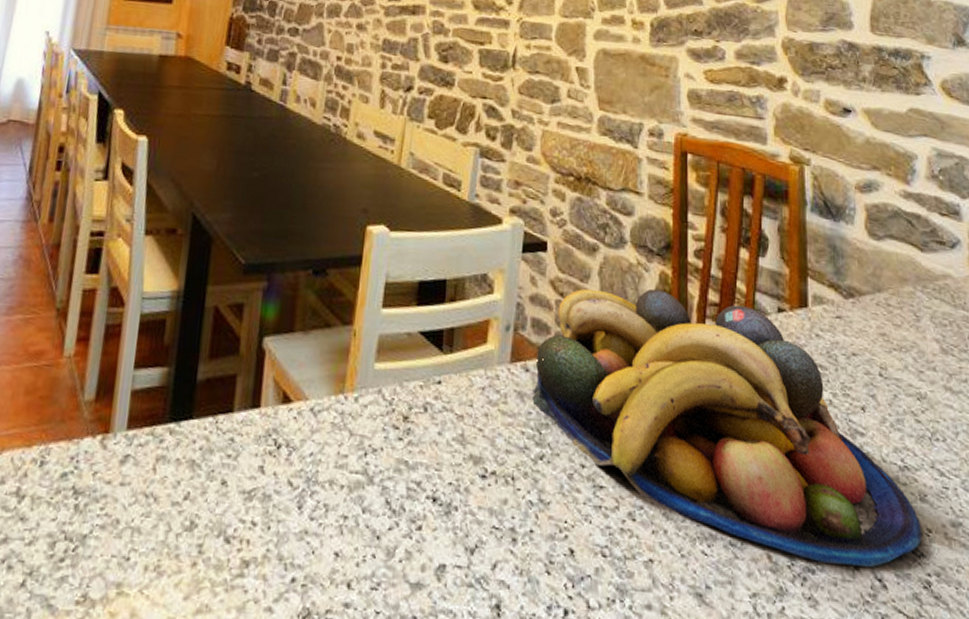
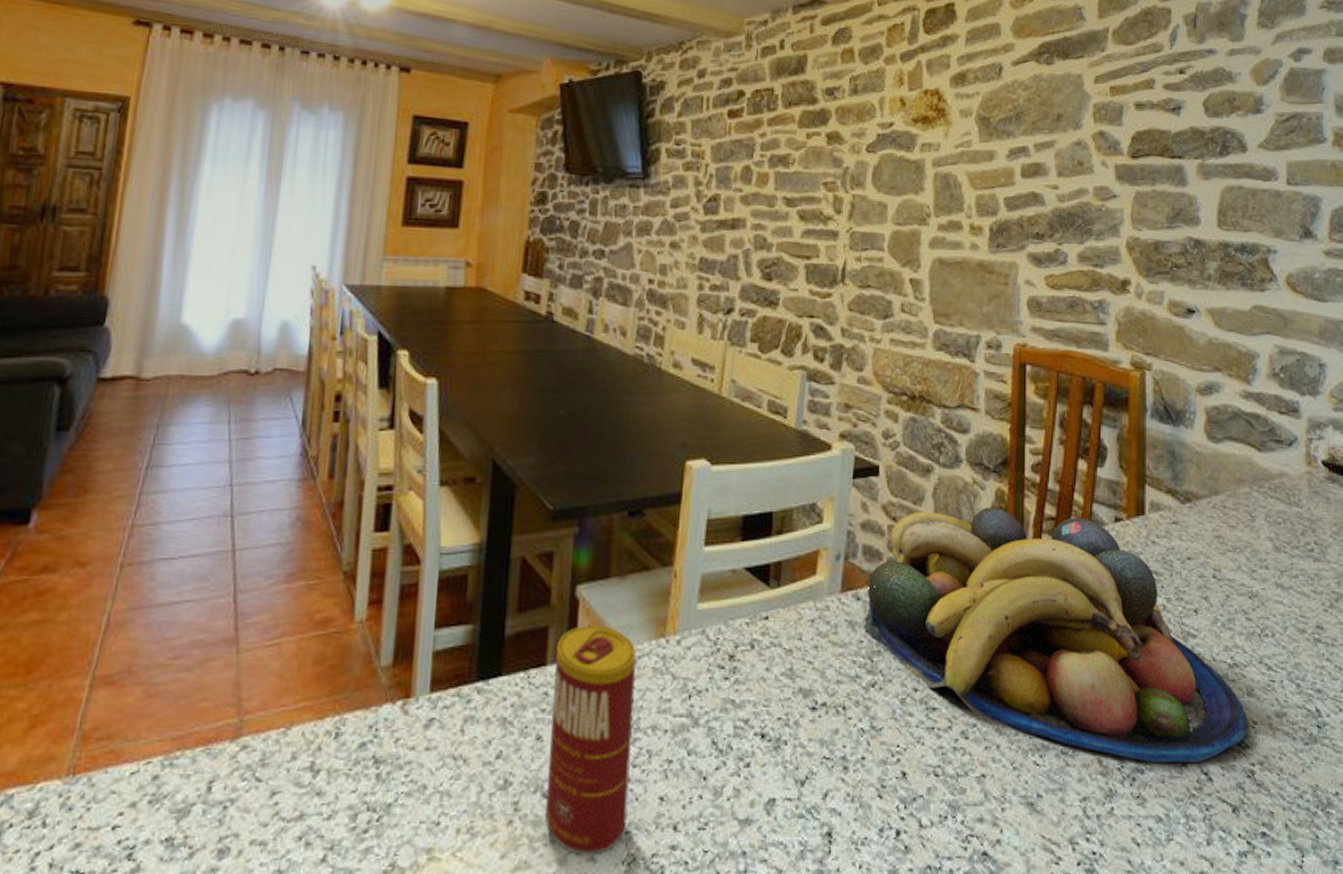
beverage can: none [226,376,317,607] -> present [544,626,637,857]

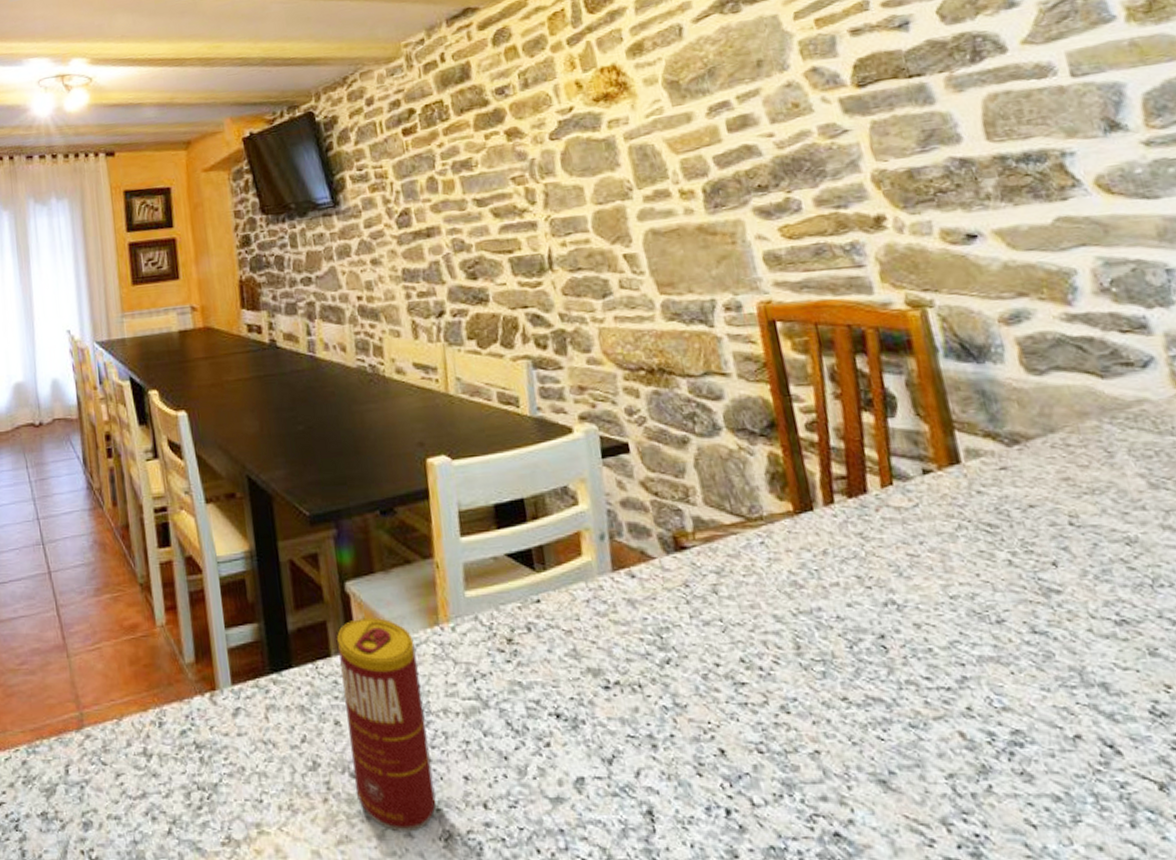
fruit bowl: present [864,507,1248,763] -> none [640,471,1160,735]

